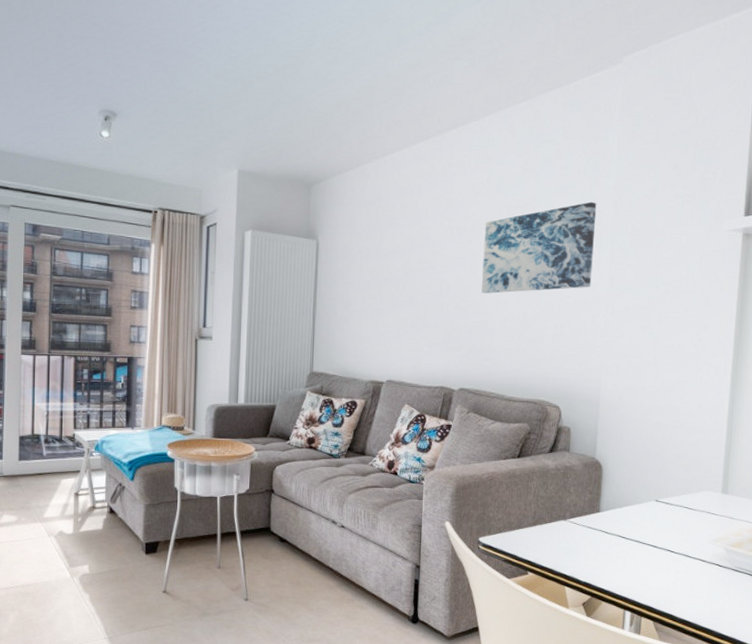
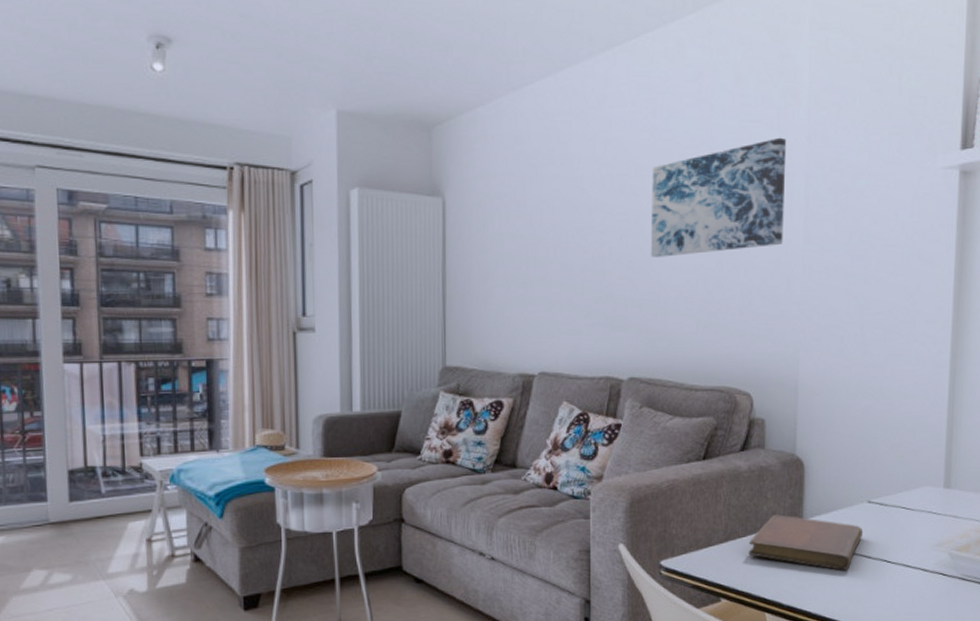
notebook: none [552,506,651,556] -> present [748,515,864,570]

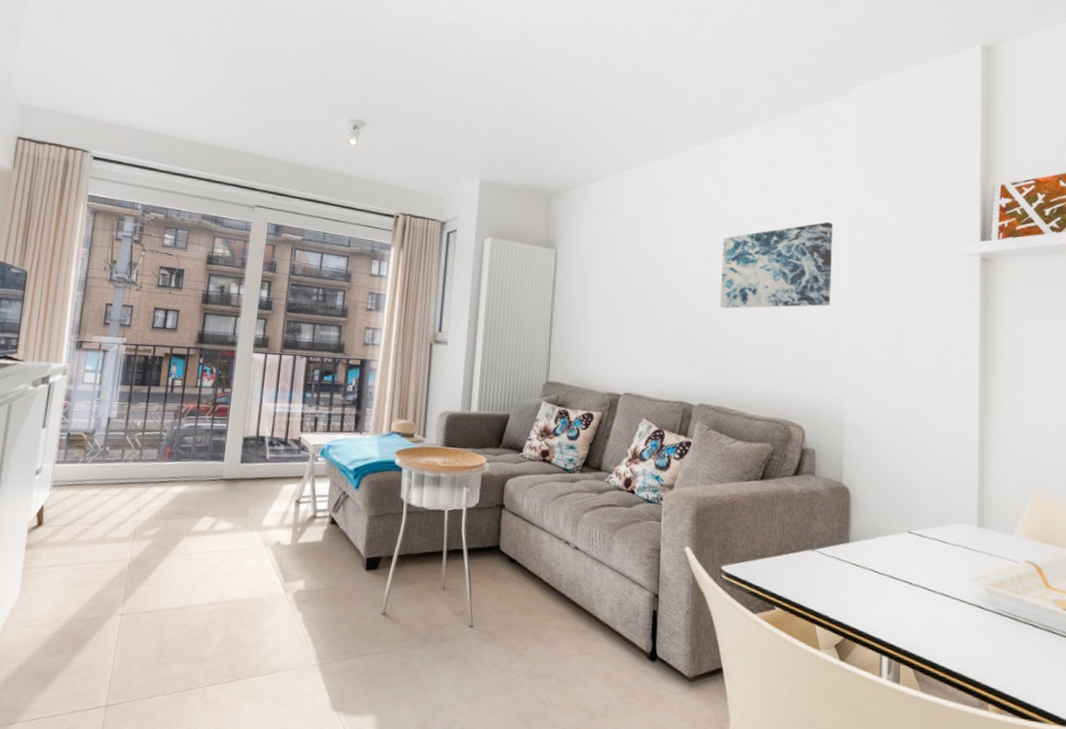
notebook: present [748,515,864,570] -> none [800,535,905,593]

